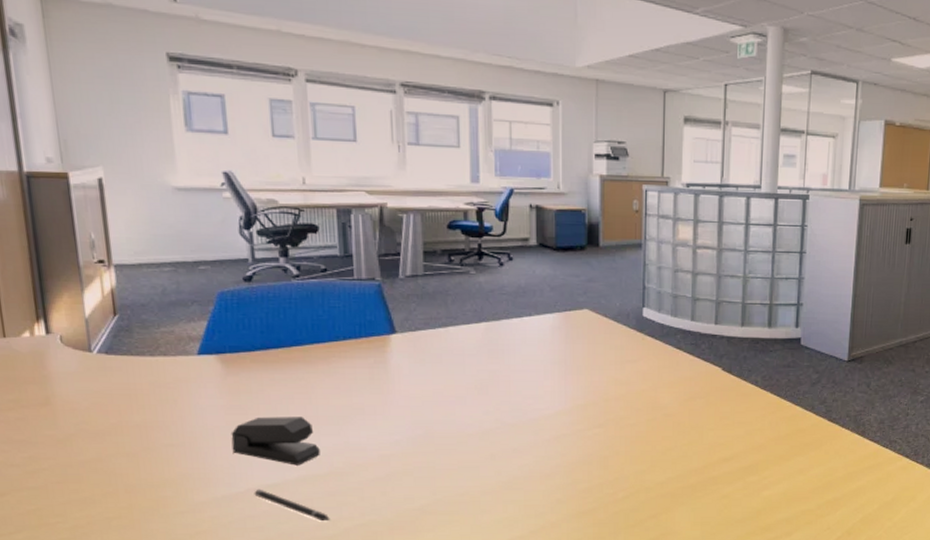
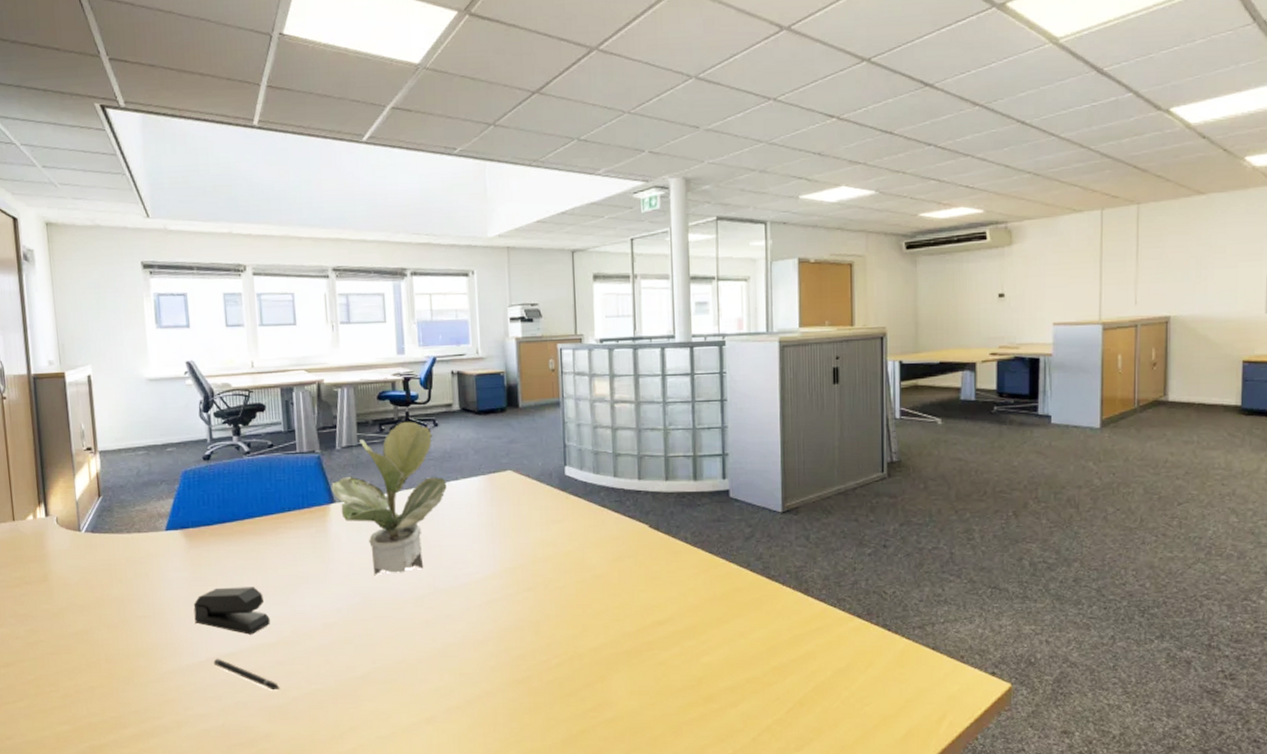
potted plant: none [393,253,519,409] -> present [331,421,447,576]

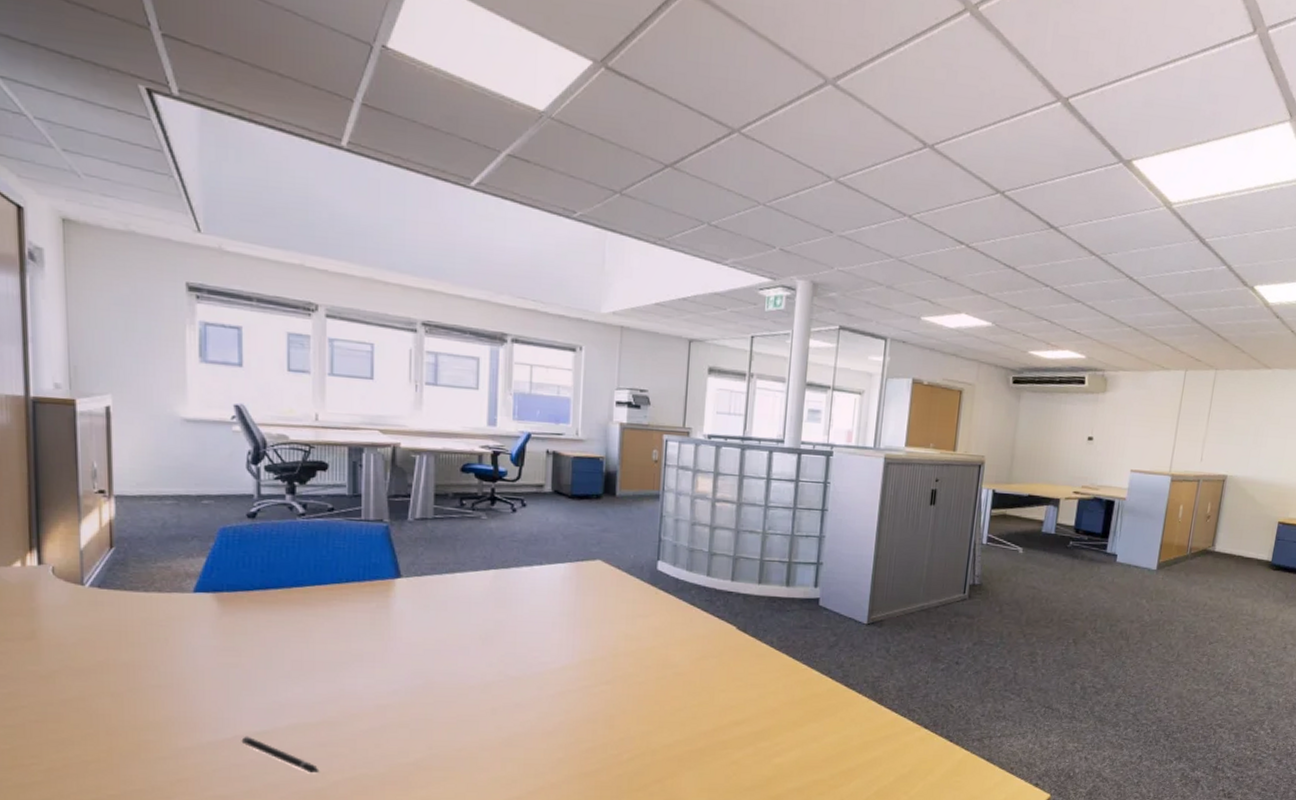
stapler: present [193,587,270,635] -> none [222,659,314,713]
potted plant: present [331,421,447,576] -> none [399,497,529,659]

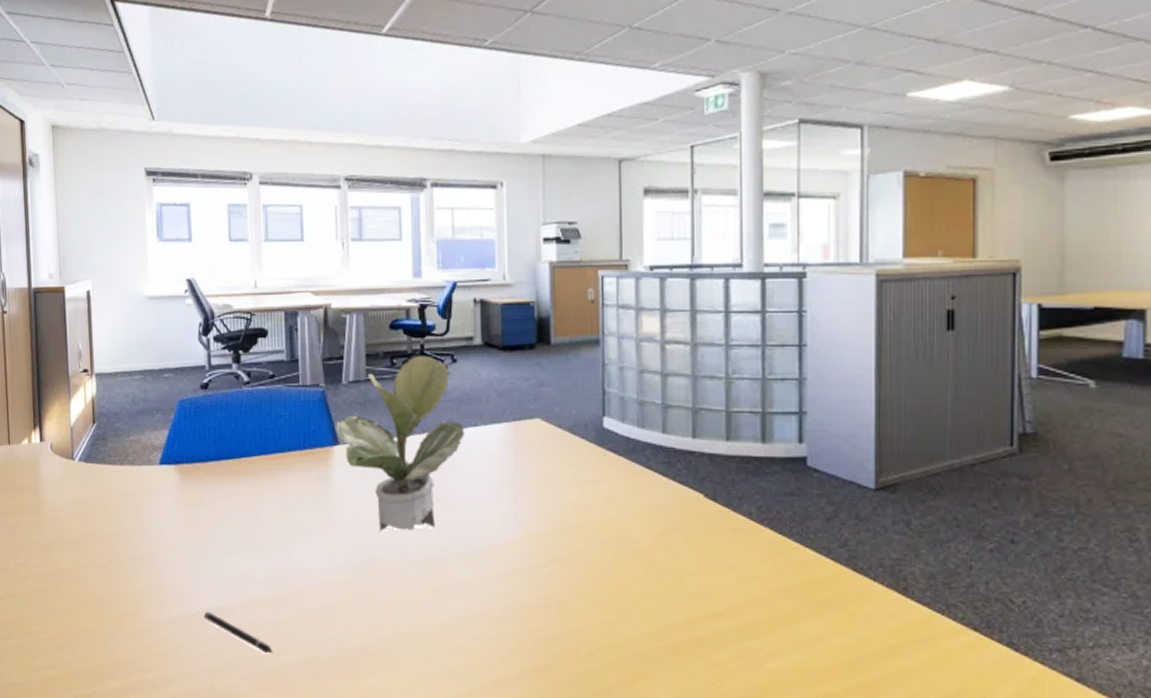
potted plant: none [399,497,529,659] -> present [336,355,464,532]

